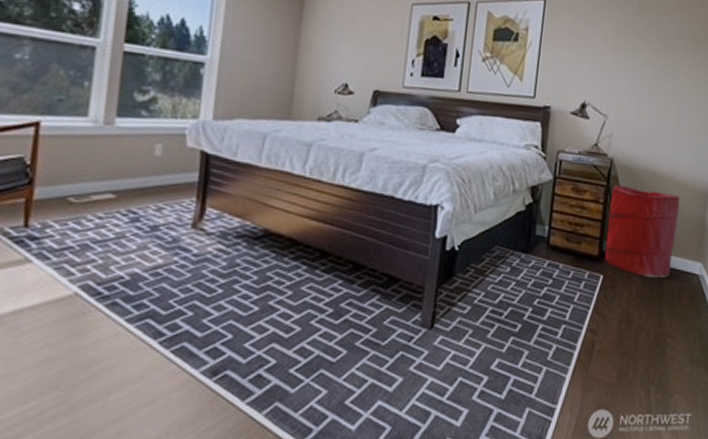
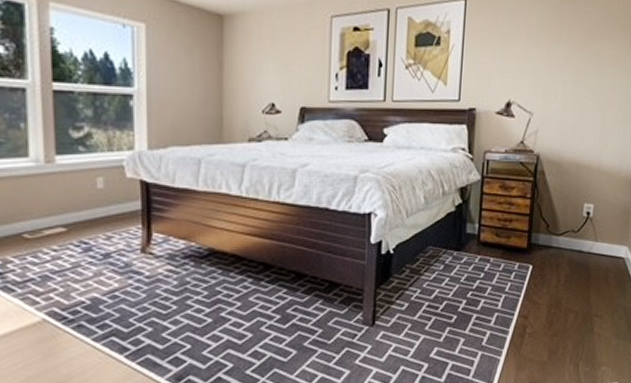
laundry hamper: present [605,185,680,279] -> none [534,179,606,265]

